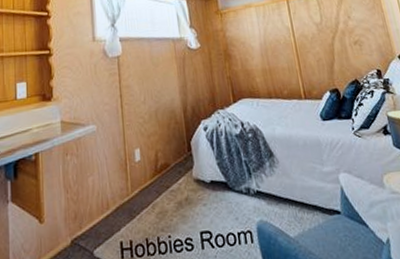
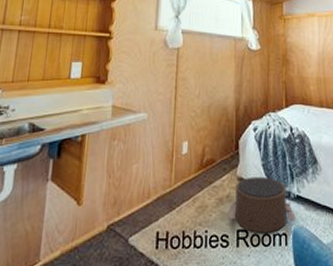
pouf: none [189,175,259,233] -> present [229,176,296,233]

